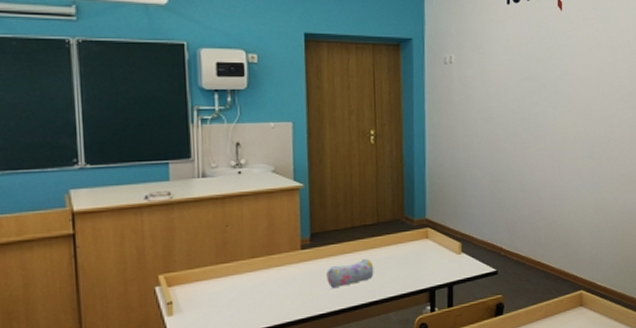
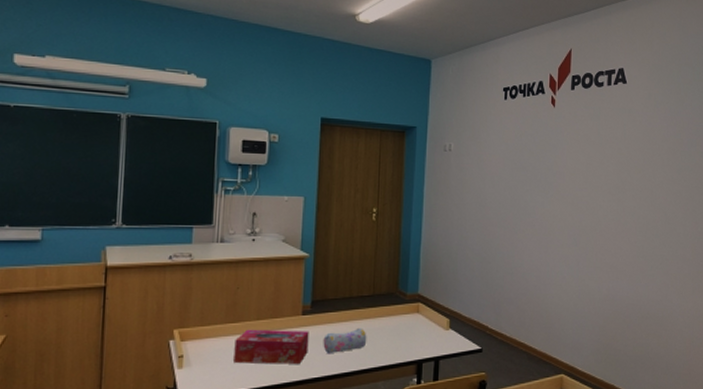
tissue box: none [229,266,311,306] -> present [234,329,309,364]

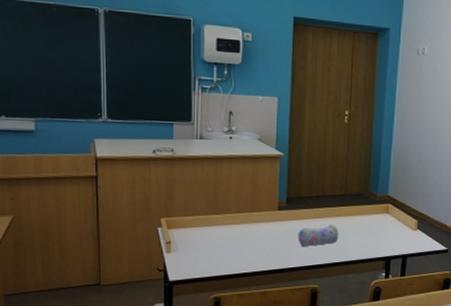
tissue box: present [234,329,309,364] -> none [216,221,285,254]

